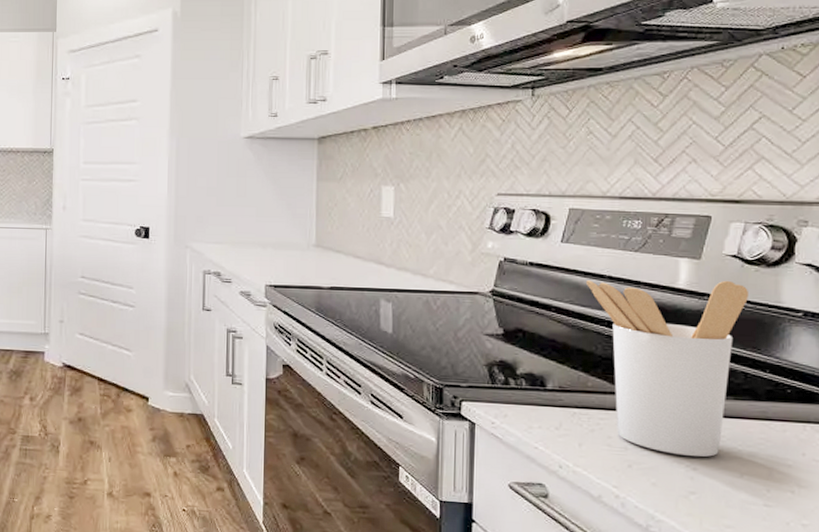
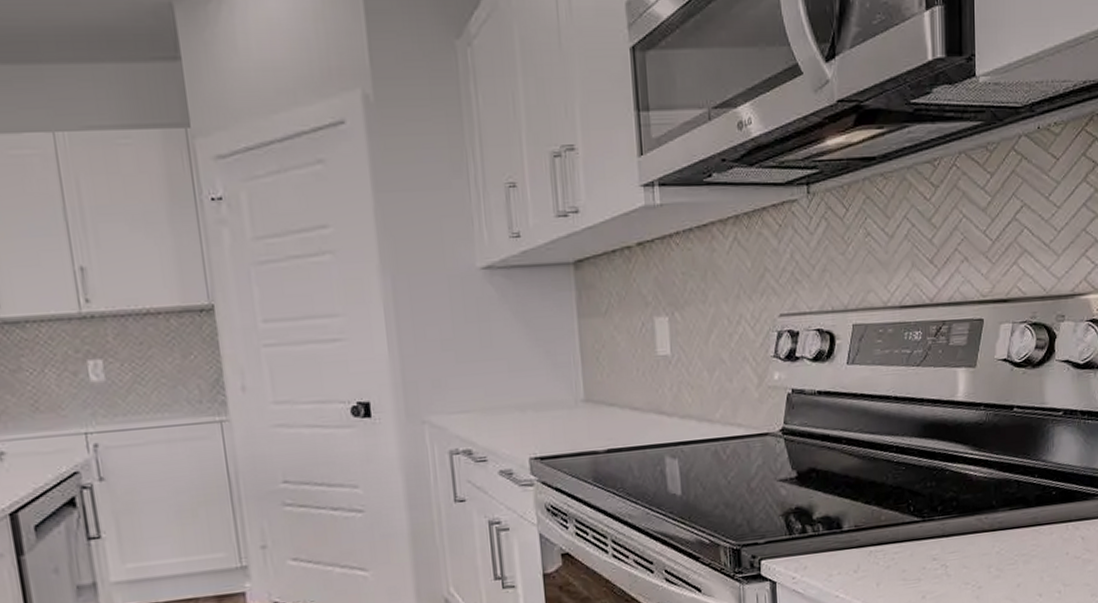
utensil holder: present [585,280,750,457] -> none [873,386,1019,577]

